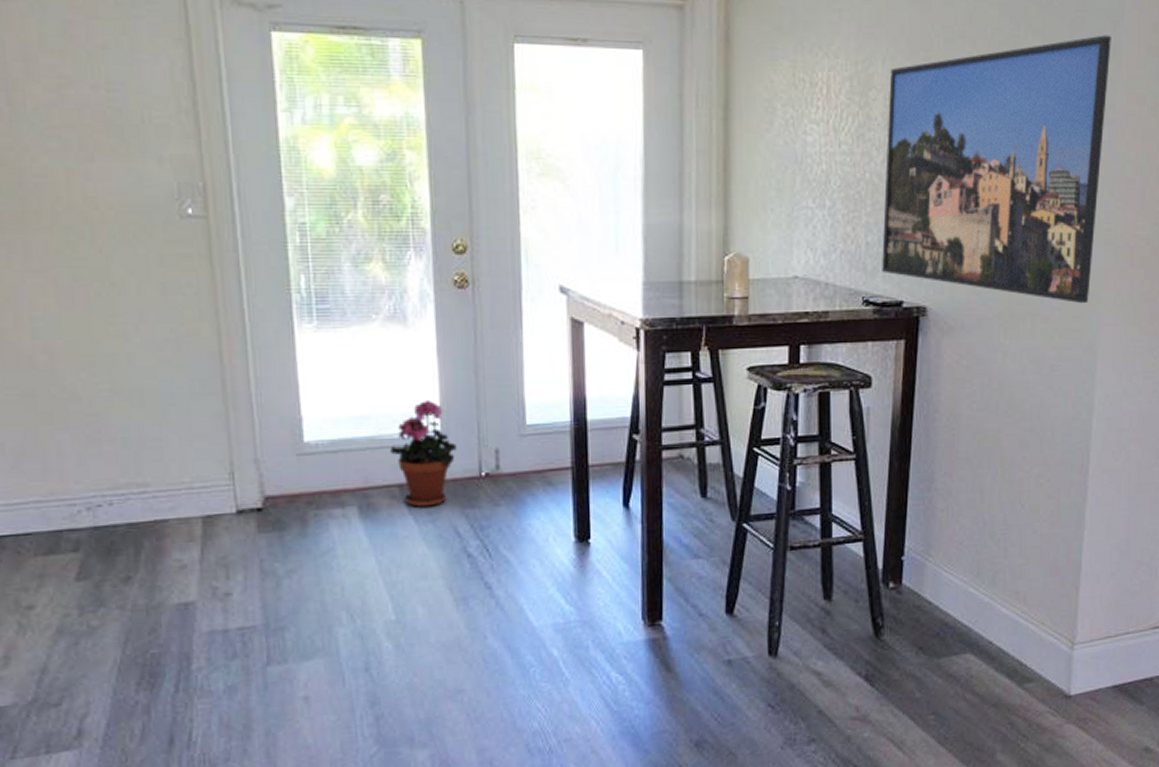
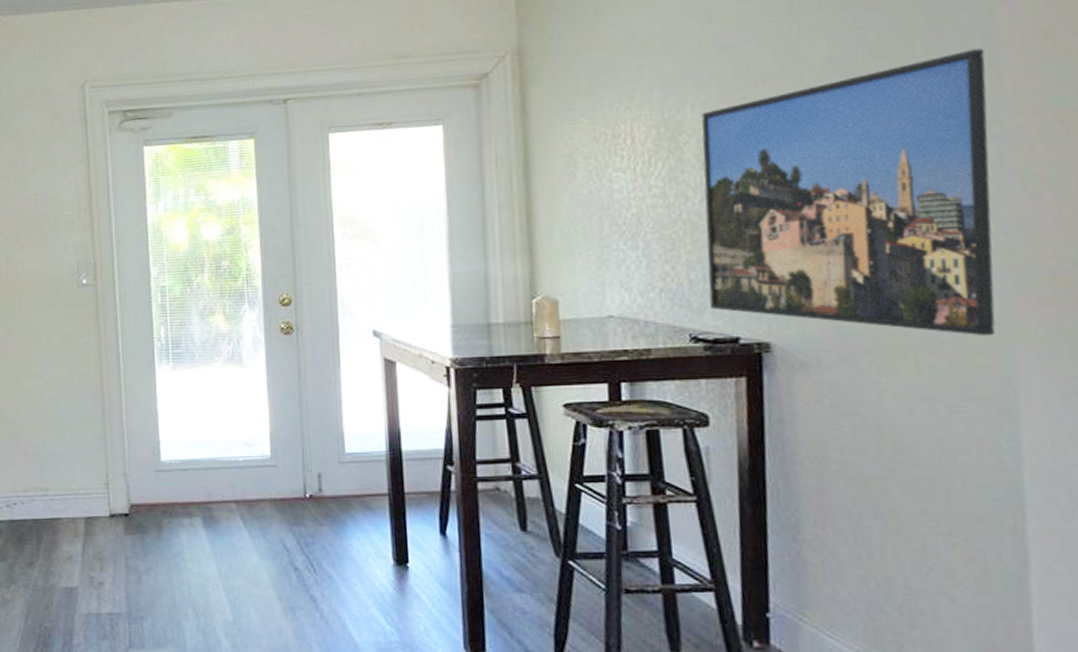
potted plant: present [390,399,457,507] -> none [229,428,284,522]

